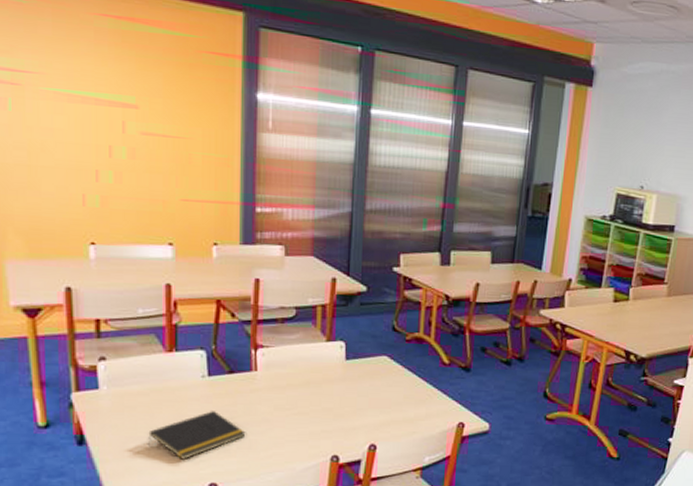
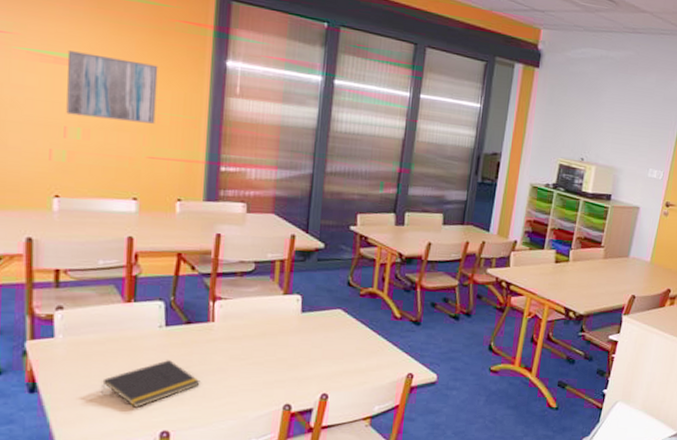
wall art: none [94,89,187,164] -> present [66,50,158,124]

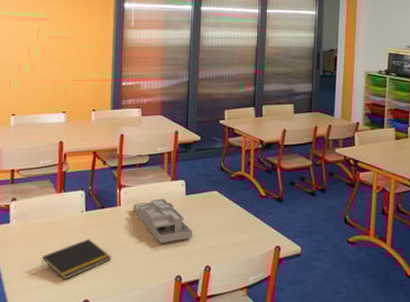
wall art: present [66,50,158,124] -> none [20,11,79,55]
desk organizer: none [231,315,308,368] -> present [133,199,192,244]

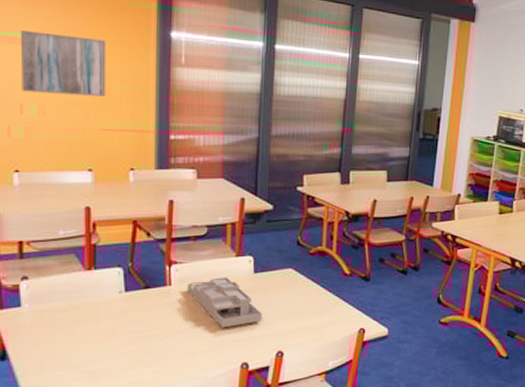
wall art: none [20,11,79,55] -> present [20,30,106,97]
notepad: present [40,239,112,280] -> none [66,324,161,371]

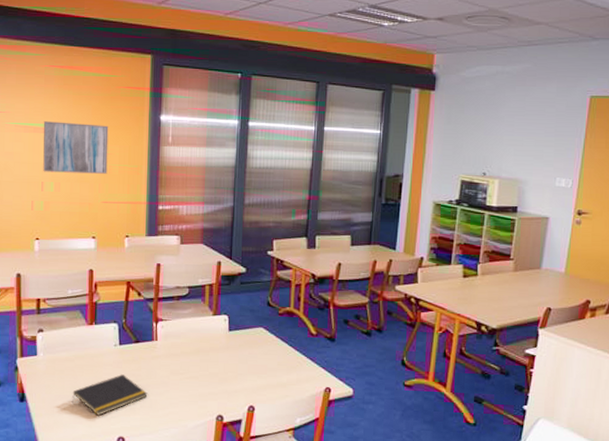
notepad: none [66,324,161,371] -> present [71,374,148,416]
desk organizer: present [187,277,262,328] -> none [171,334,236,382]

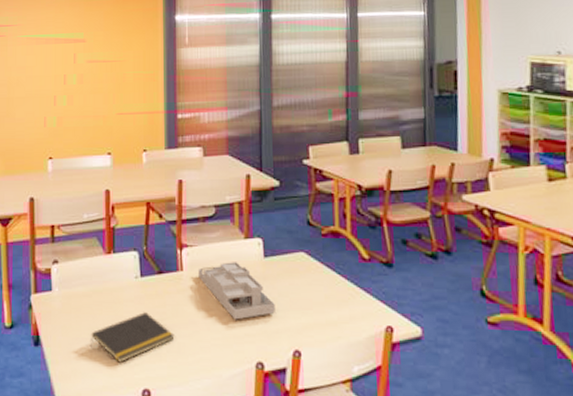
wall art: present [43,121,109,174] -> none [55,30,122,85]
desk organizer: none [171,334,236,382] -> present [198,262,275,320]

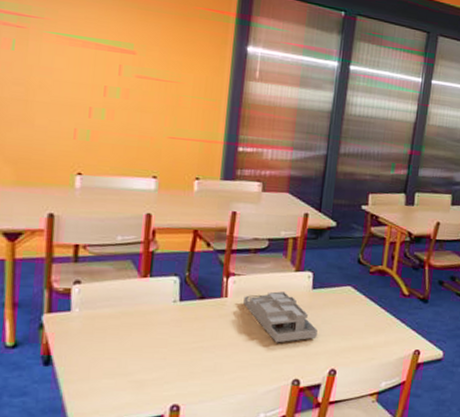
notepad: present [89,312,175,363] -> none [113,334,212,381]

